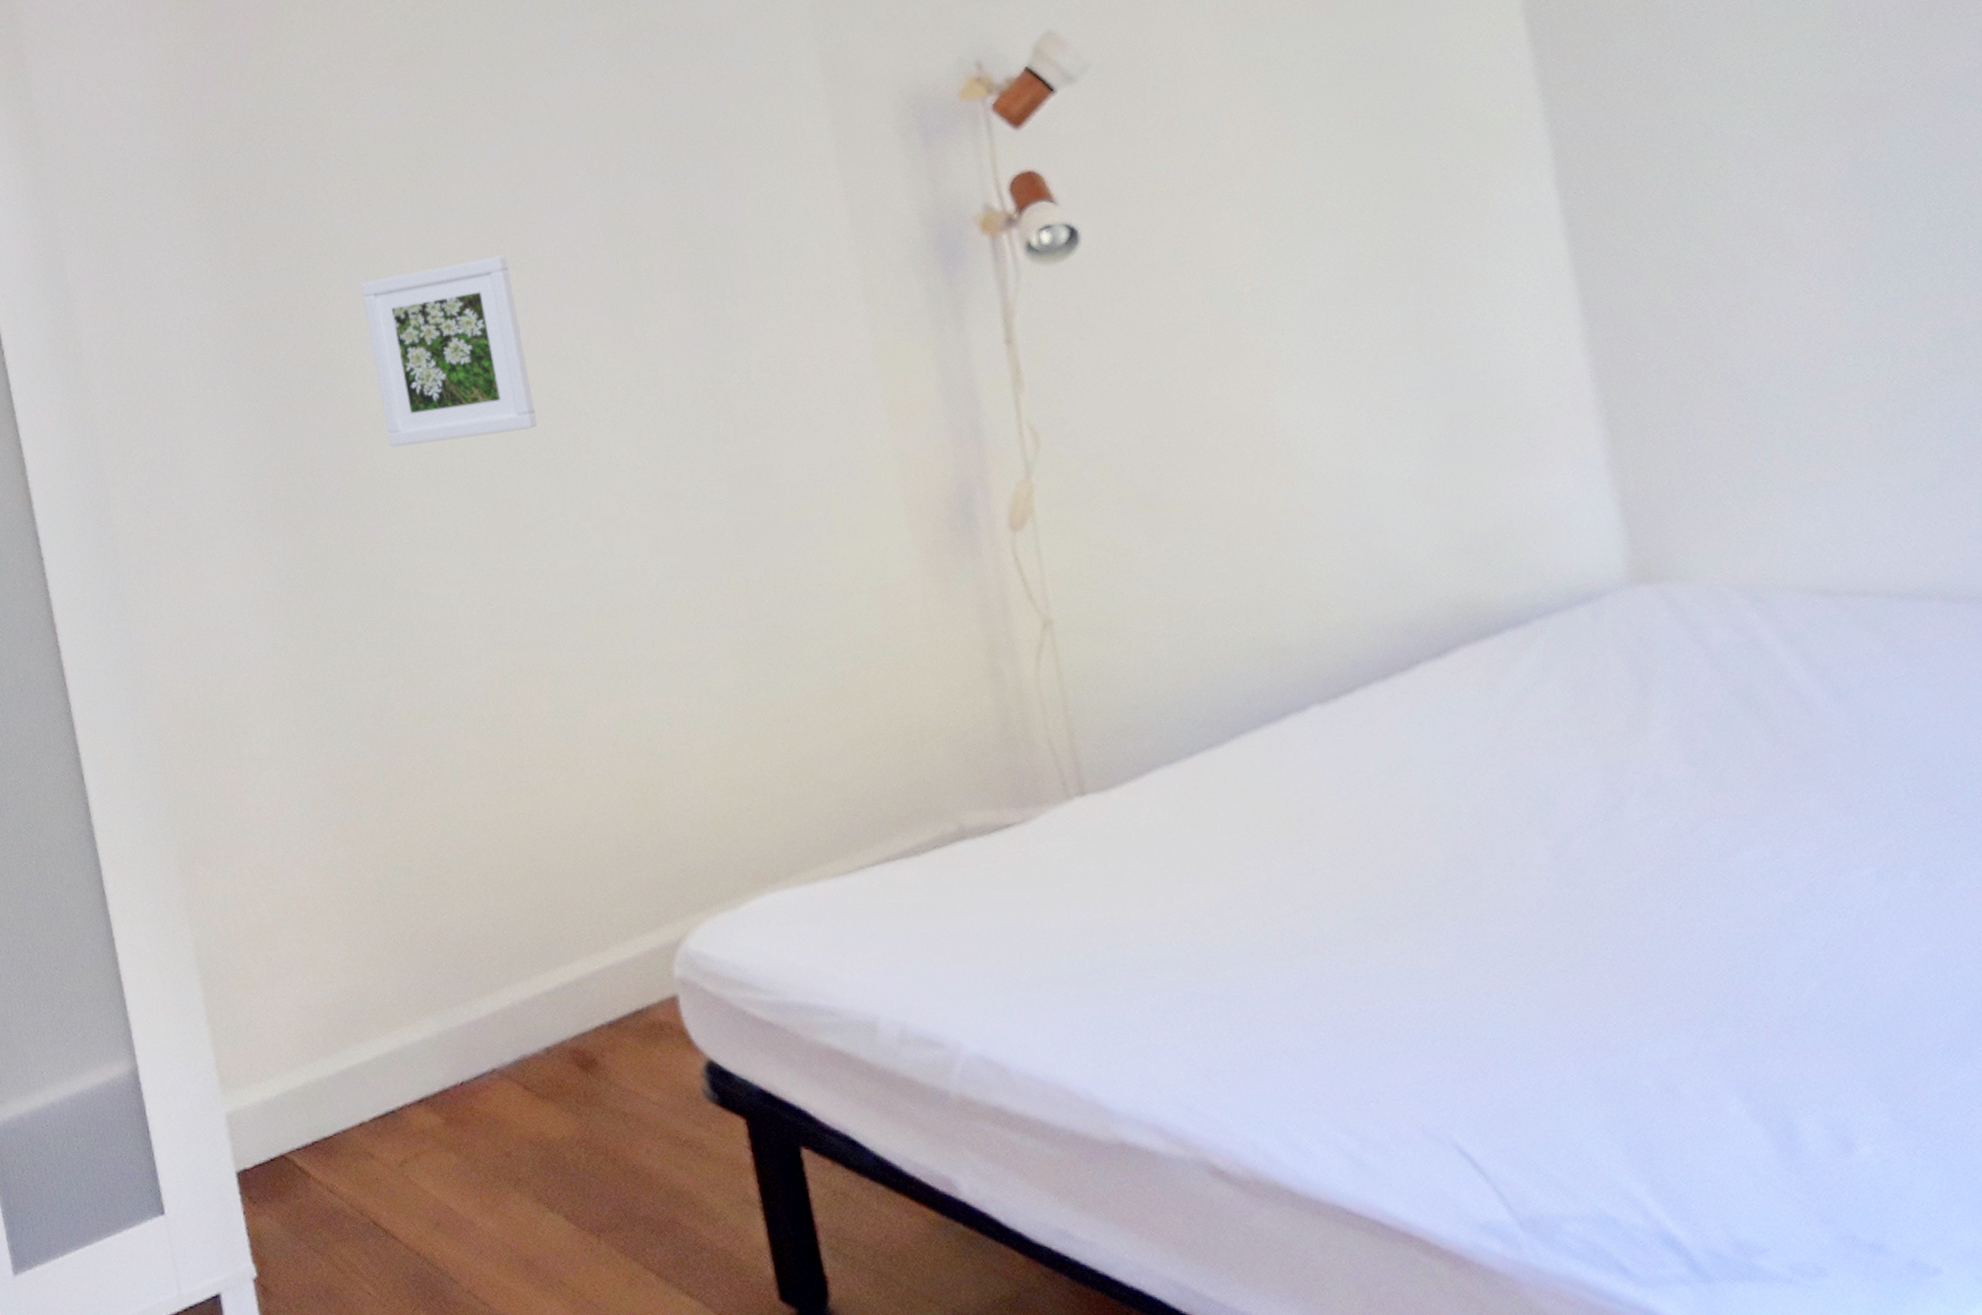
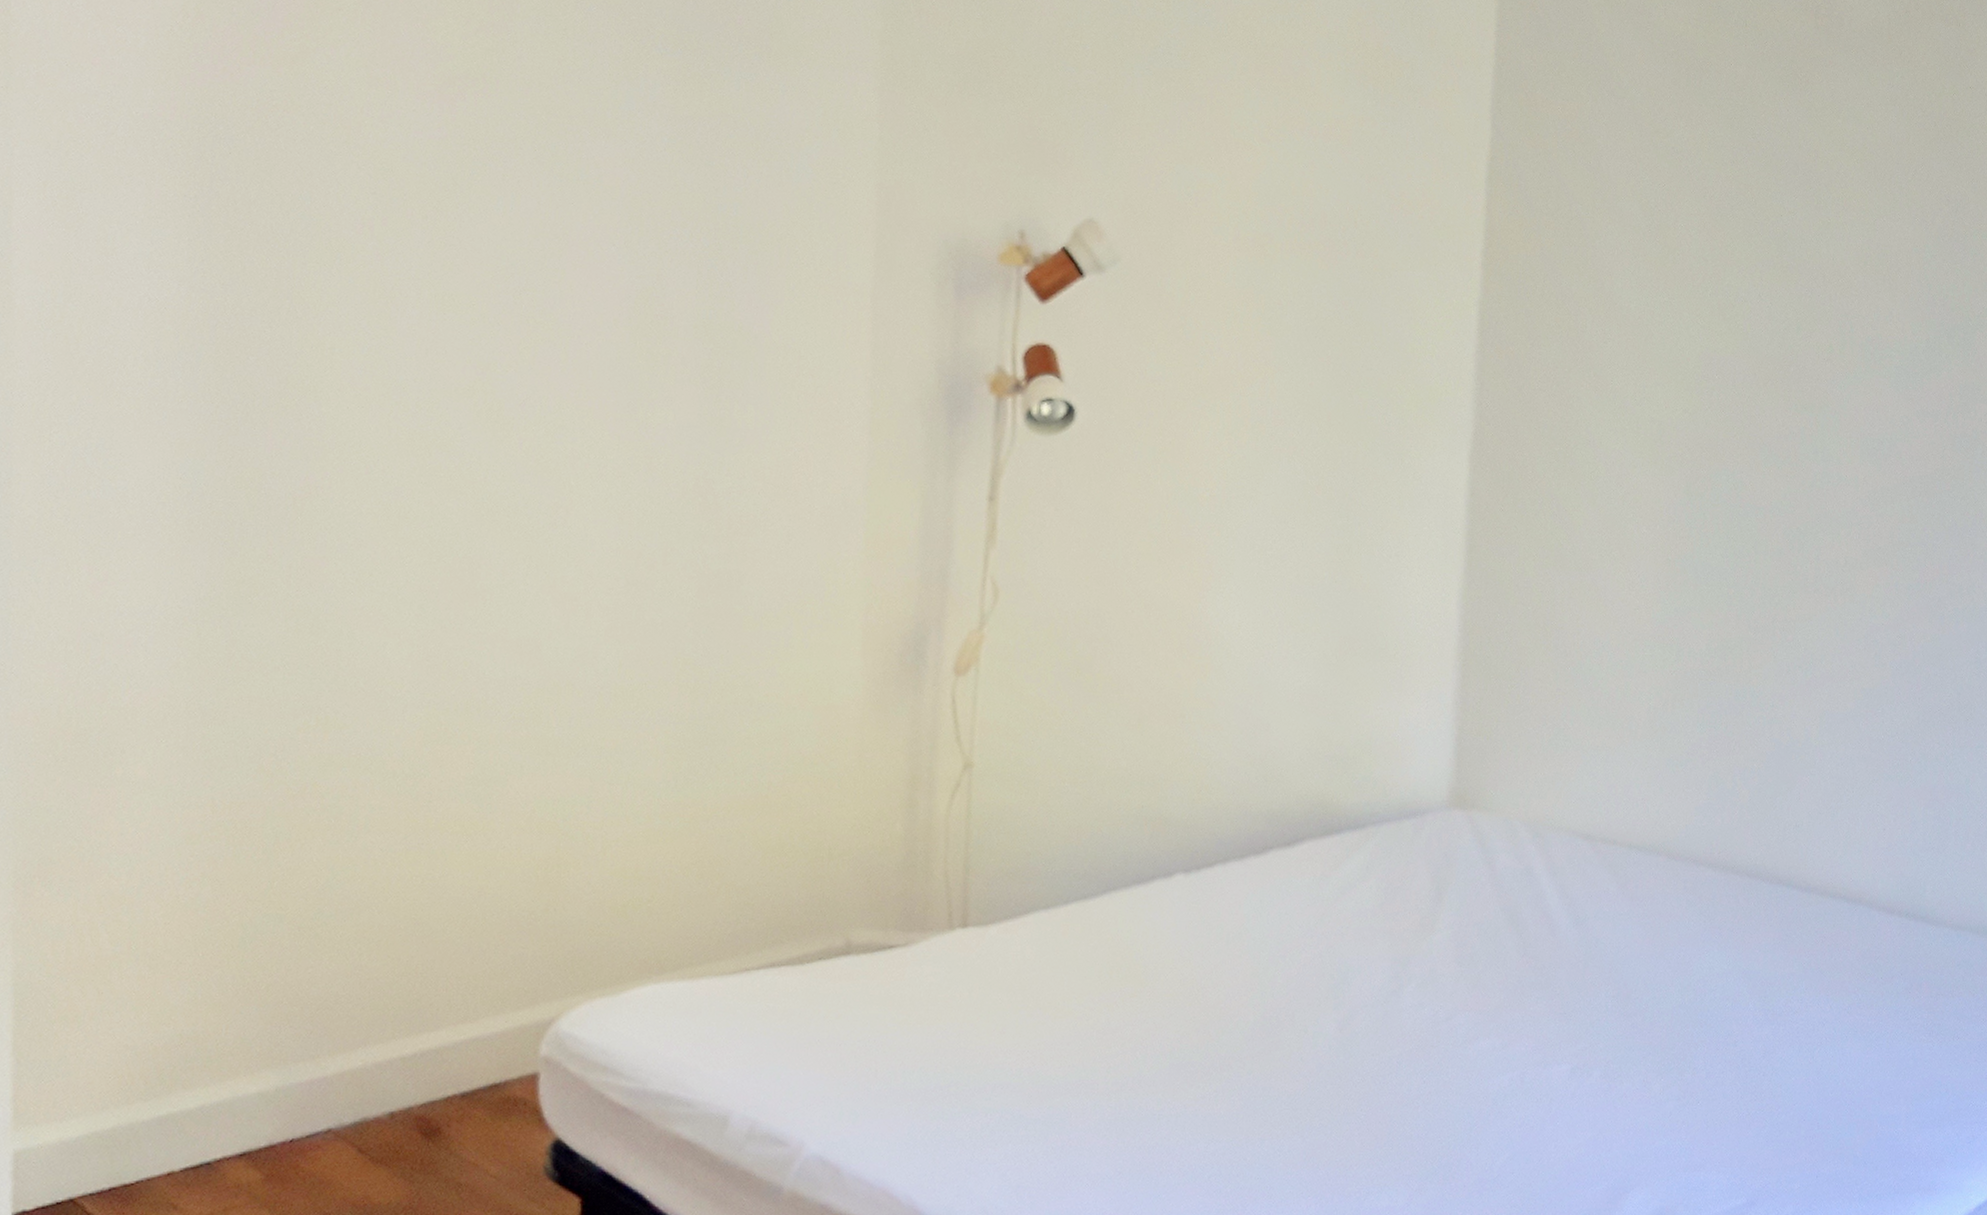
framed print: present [360,255,538,448] -> none [353,303,522,491]

